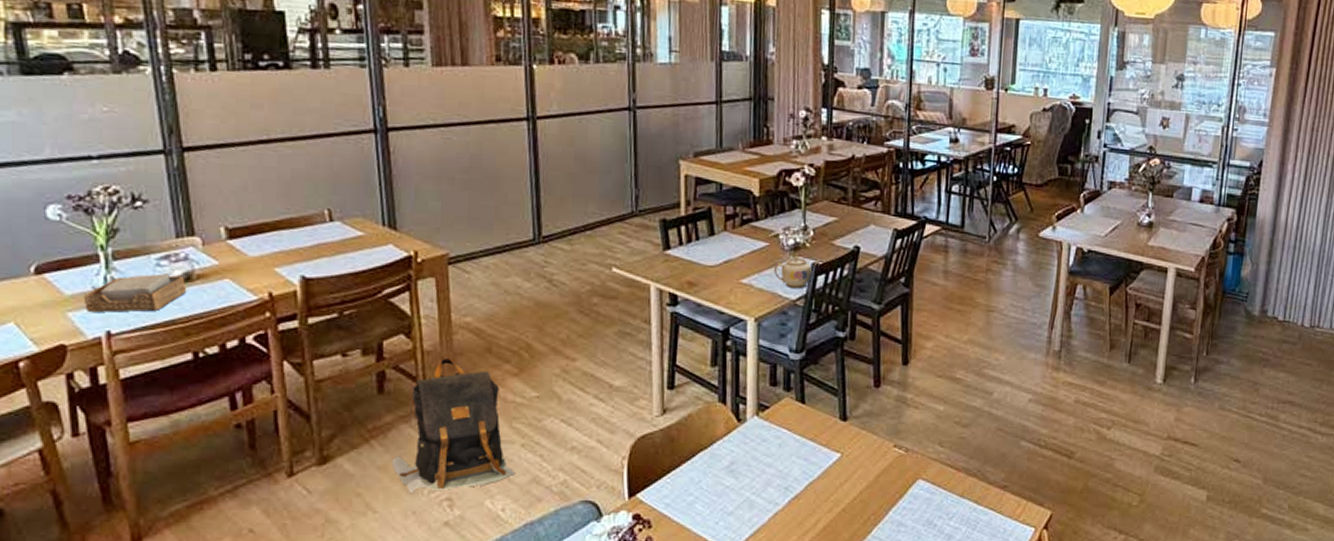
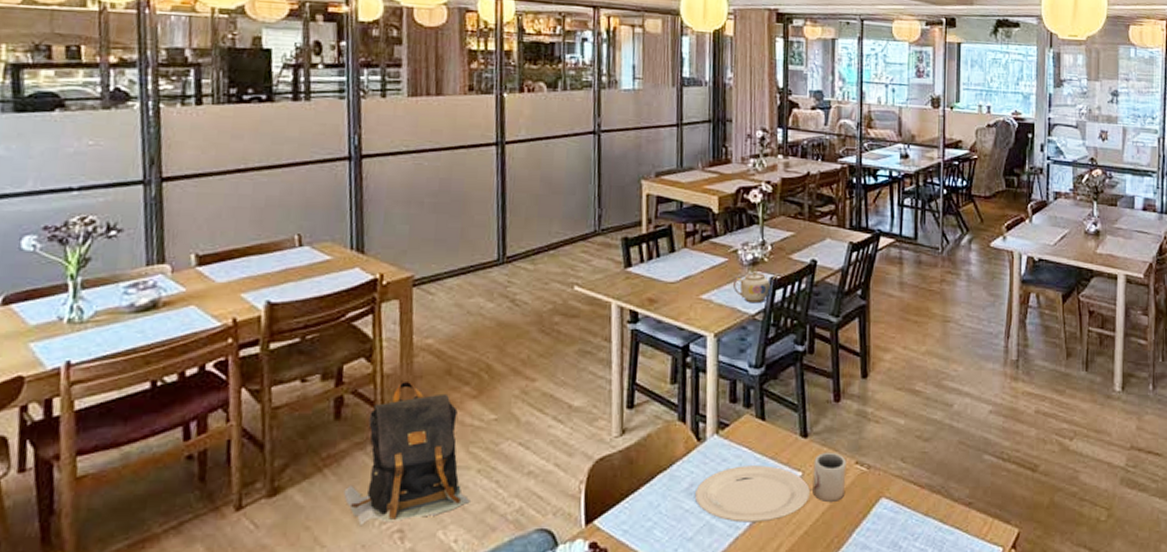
napkin holder: present [83,273,187,313] -> none [47,301,152,343]
plate: none [735,446,849,499] -> present [695,465,811,523]
cup: none [851,435,885,483] -> present [812,452,847,503]

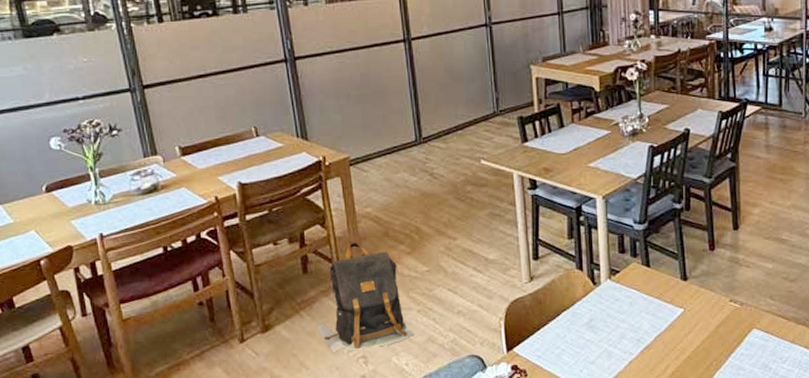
plate: present [695,465,811,523] -> none [595,304,692,349]
teapot: present [732,271,780,304] -> none [616,141,658,169]
cup: present [812,452,847,503] -> none [693,292,722,333]

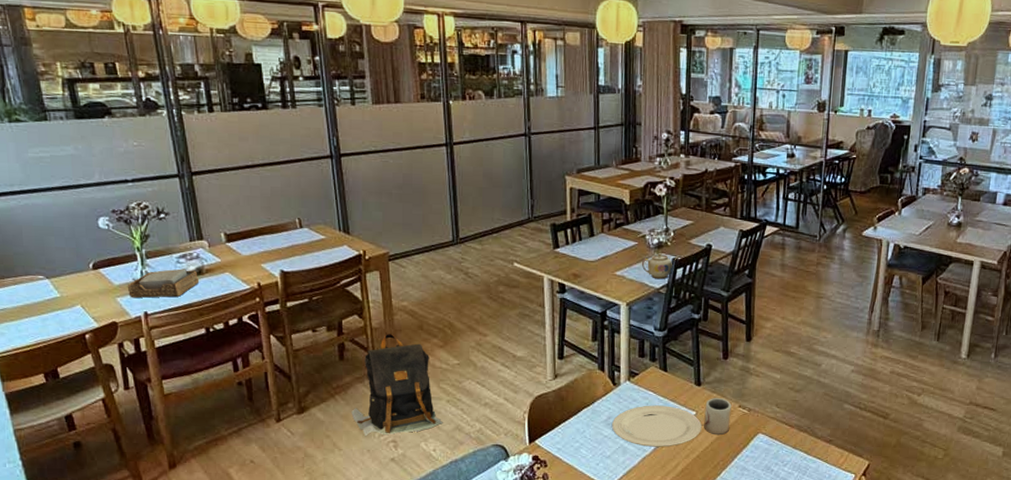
napkin holder: none [81,186,155,220] -> present [127,268,200,298]
plate: none [595,304,692,349] -> present [612,405,703,447]
teapot: none [616,141,658,169] -> present [641,253,681,280]
cup: none [693,292,722,333] -> present [704,397,732,436]

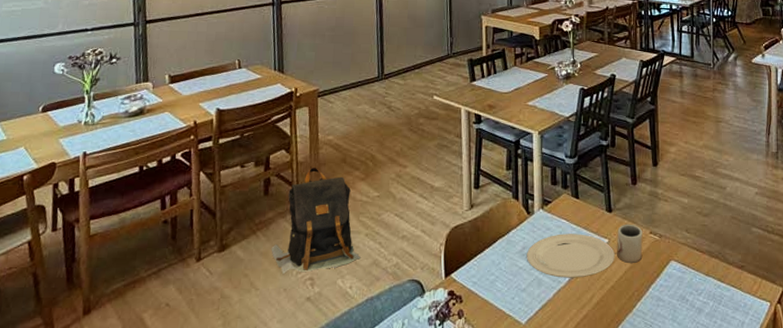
napkin holder: present [127,268,200,298] -> none [71,109,140,139]
teapot: present [641,253,681,280] -> none [551,84,588,108]

